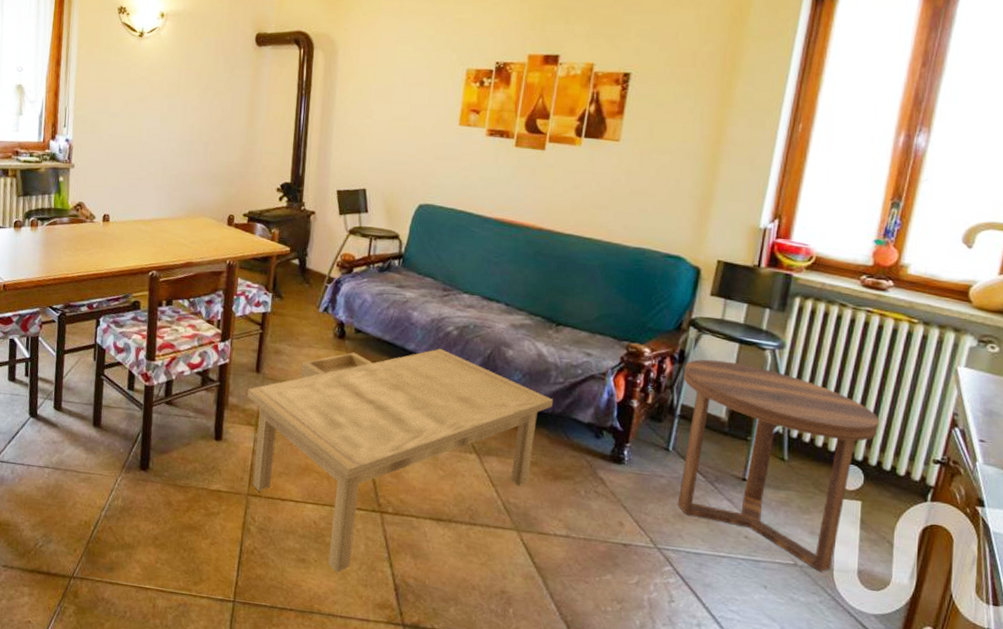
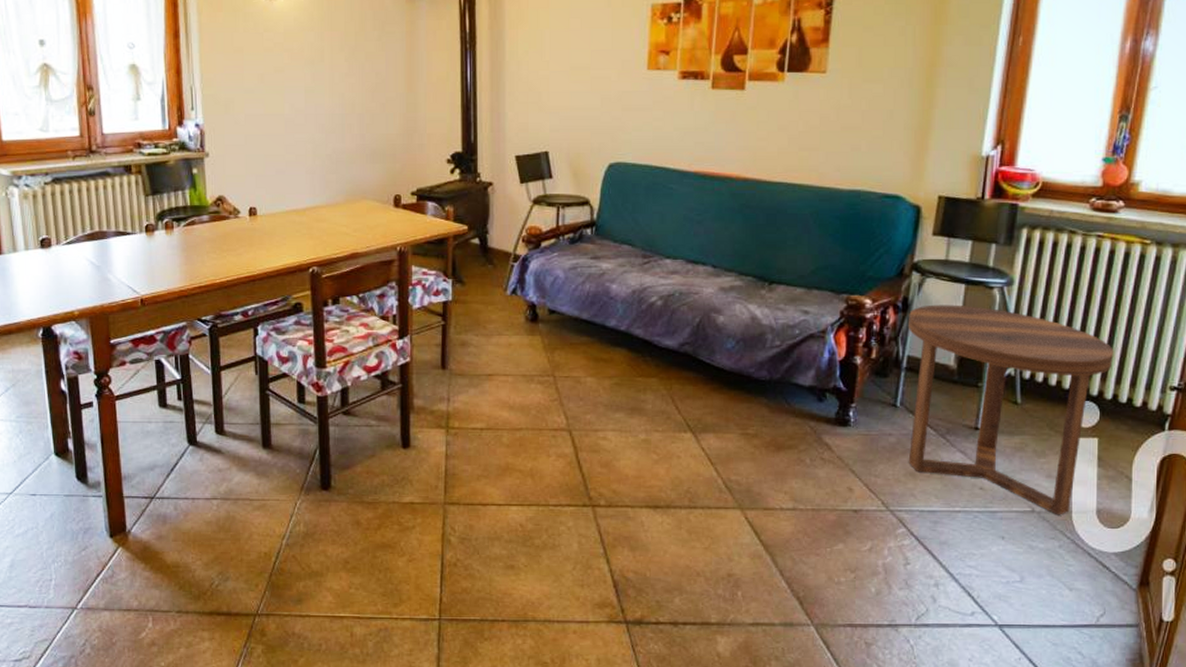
coffee table: present [247,348,554,574] -> none [434,322,771,577]

